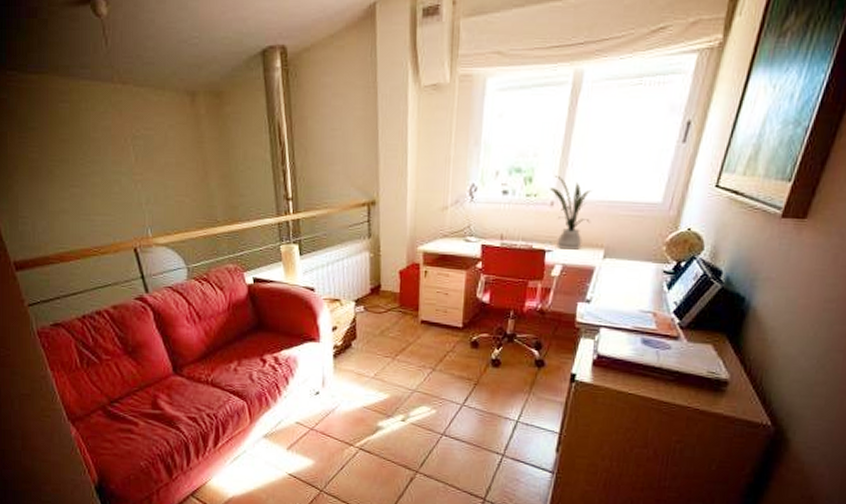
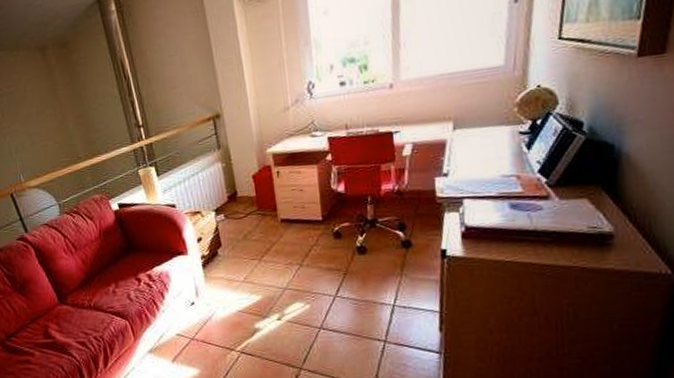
house plant: present [550,176,592,250] -> none [387,58,433,128]

